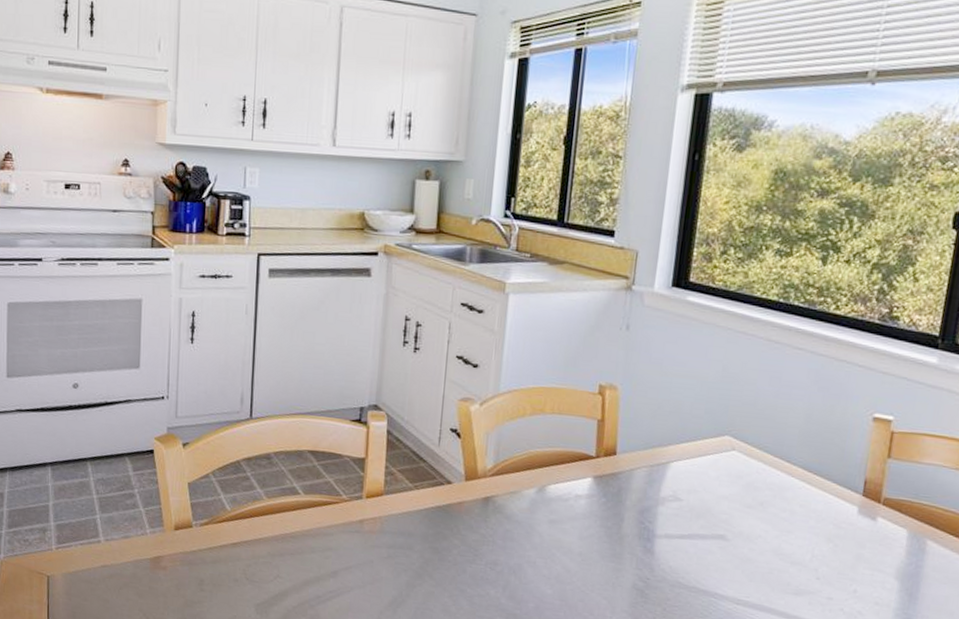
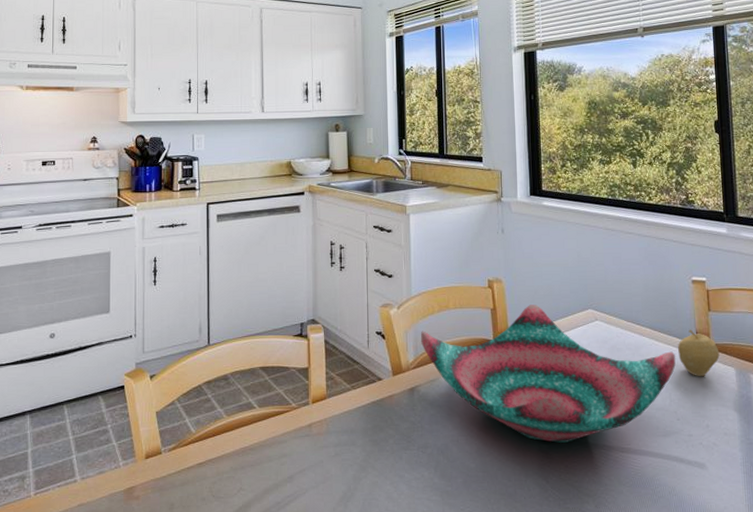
decorative bowl: none [503,421,830,584] -> present [420,305,676,443]
fruit: none [834,476,891,535] -> present [678,329,720,377]

